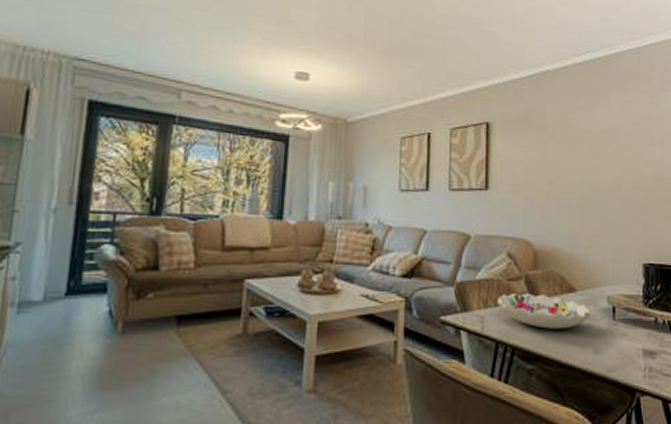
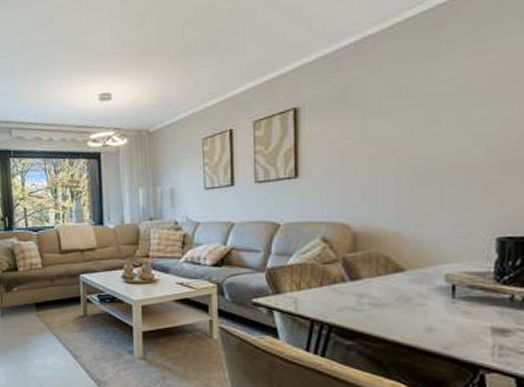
decorative bowl: present [498,292,591,329] -> none [312,274,423,308]

